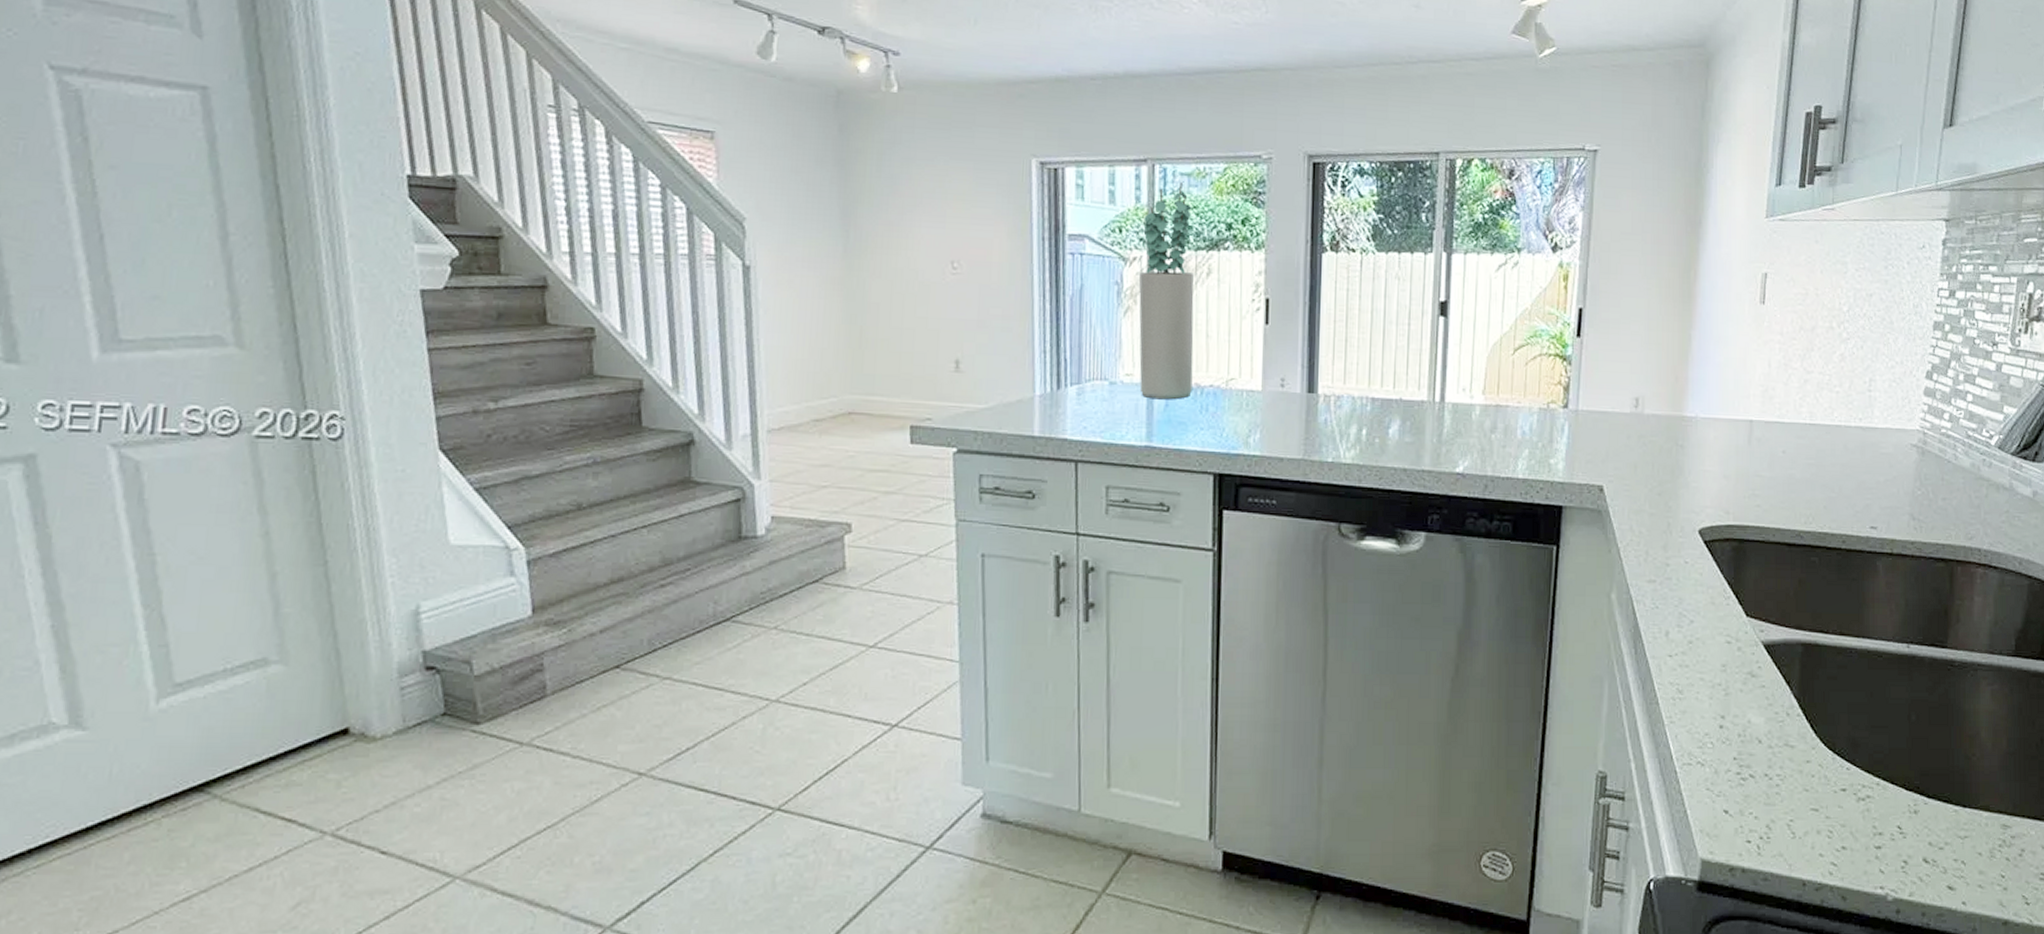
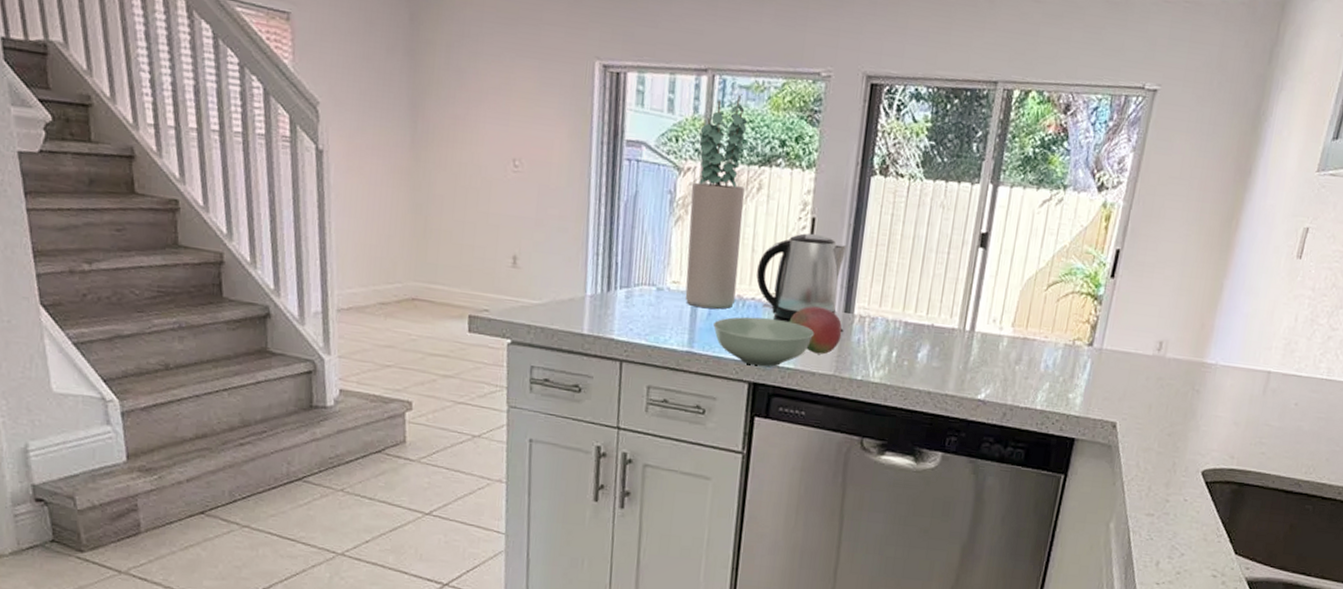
bowl: none [1172,405,1279,456] -> present [713,317,815,367]
kettle: none [1213,314,1304,408] -> present [756,233,847,323]
fruit: none [1251,389,1309,438] -> present [789,306,844,355]

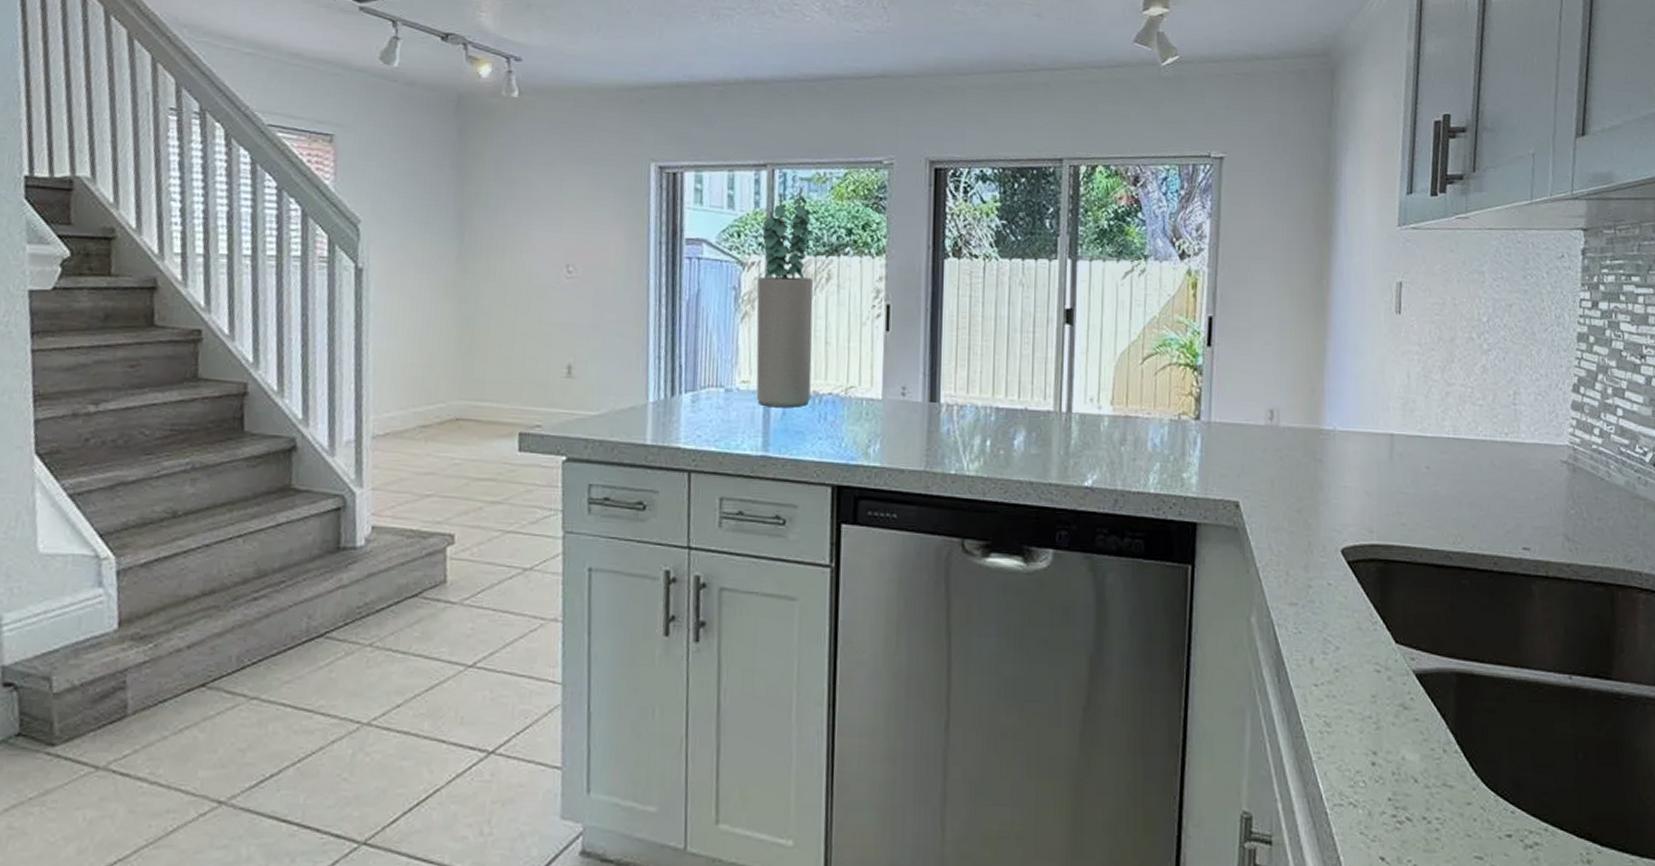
bowl: present [713,317,815,367] -> none [789,413,900,467]
kettle: present [756,233,847,323] -> none [832,321,926,417]
fruit: present [789,306,844,355] -> none [870,397,931,449]

